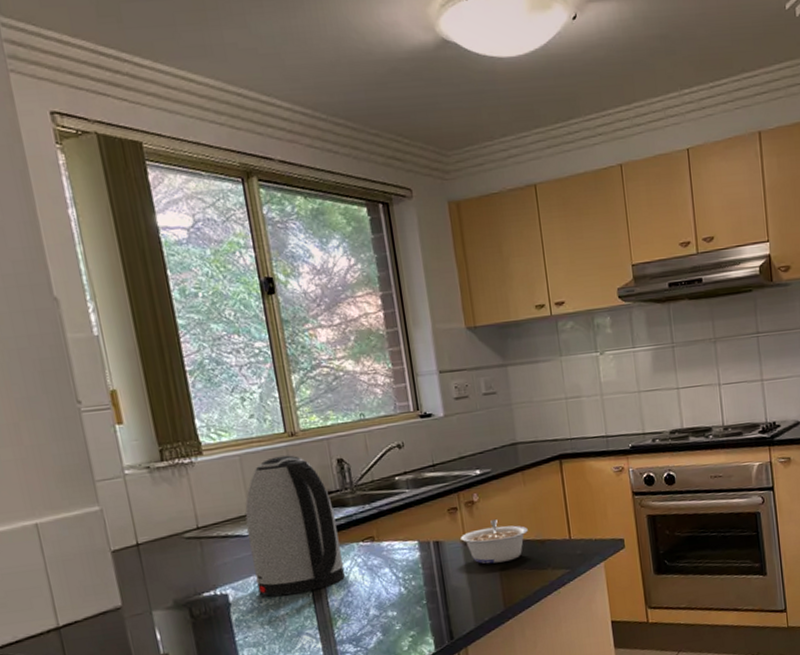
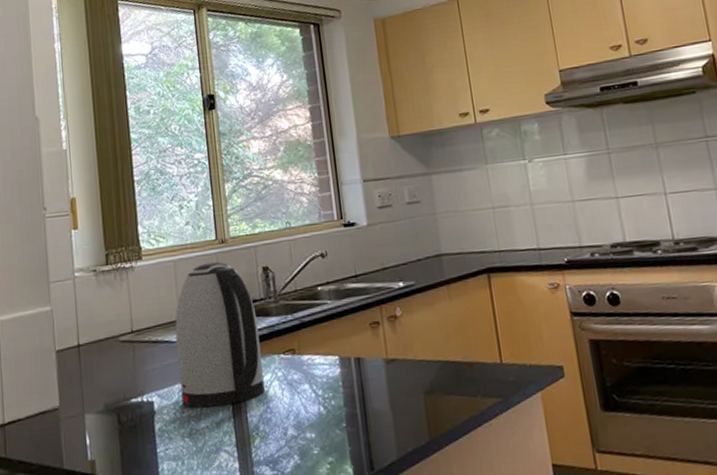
legume: present [460,519,528,564] -> none [382,337,455,387]

